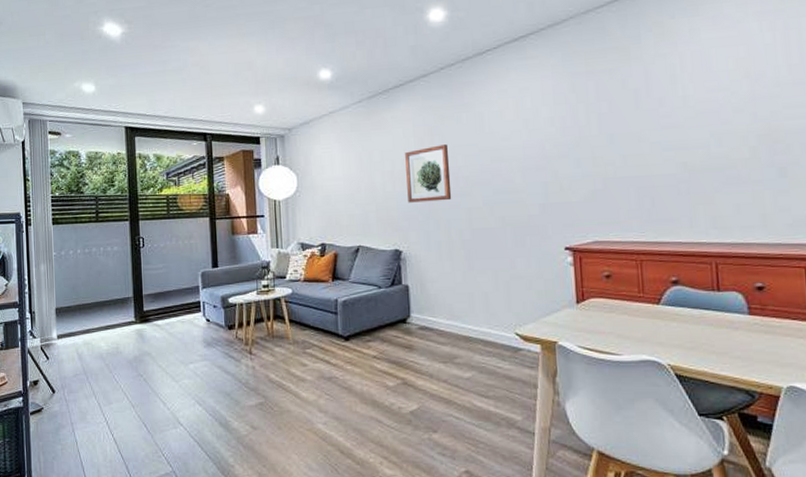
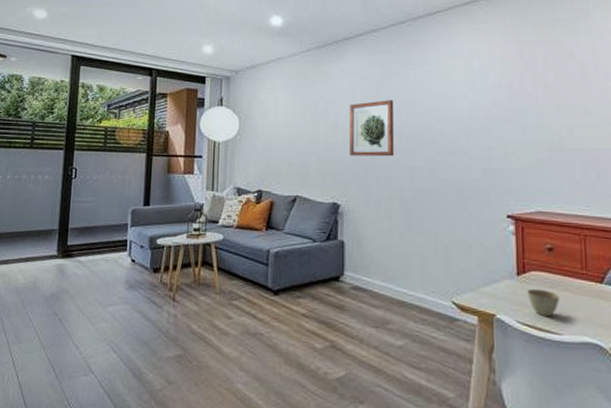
cup: none [587,314,618,339] -> present [527,288,559,316]

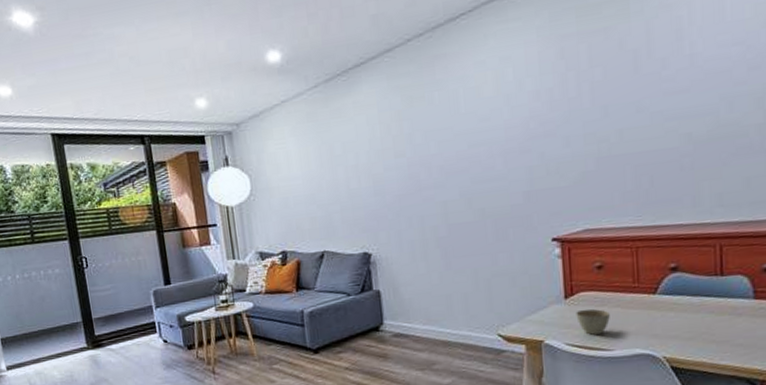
wall art: present [350,100,395,157] -> none [370,130,425,200]

